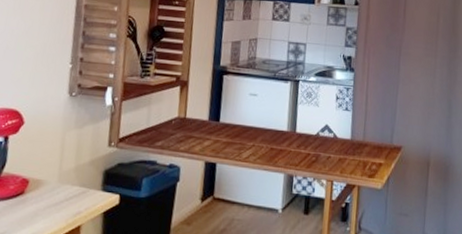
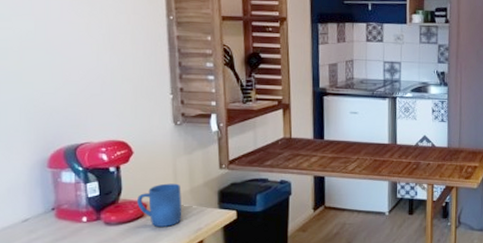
mug: none [19,158,67,207] -> present [137,183,182,227]

